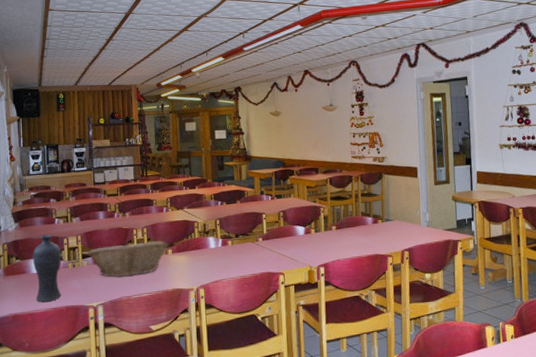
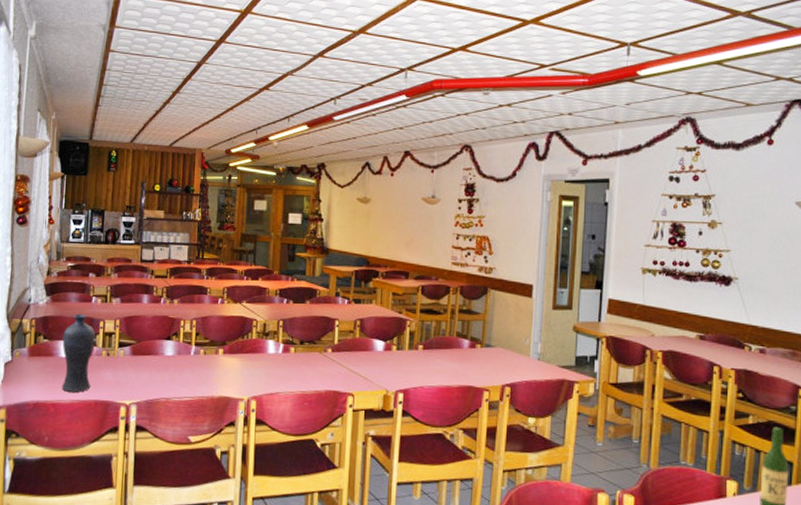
fruit basket: present [88,241,169,277] -> none [125,333,220,375]

